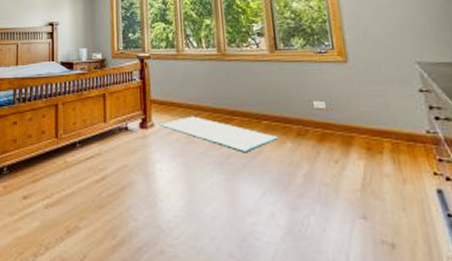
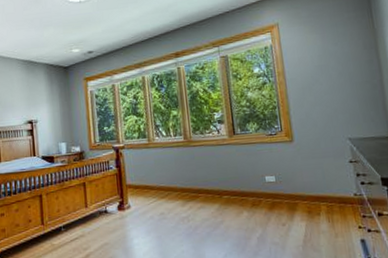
rug: present [160,116,279,151] -> none [135,196,238,223]

